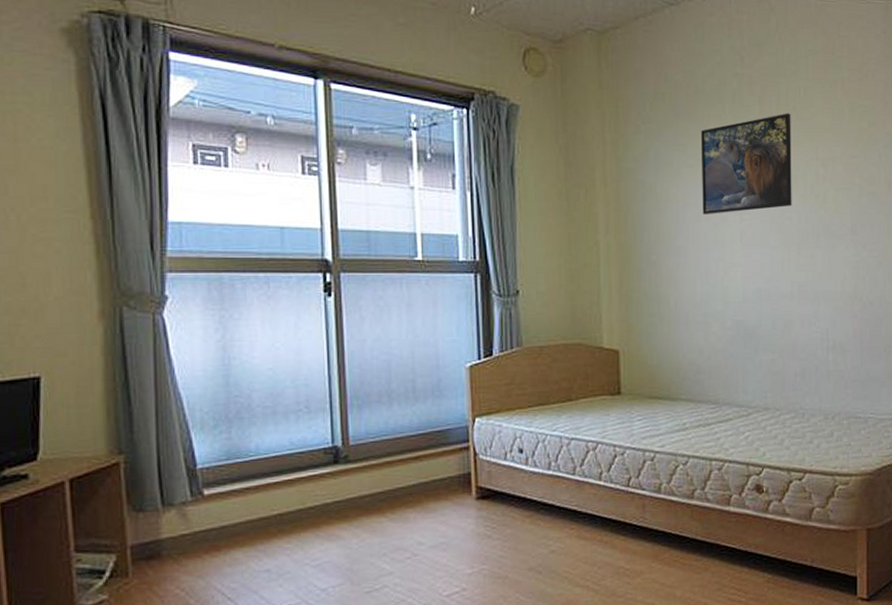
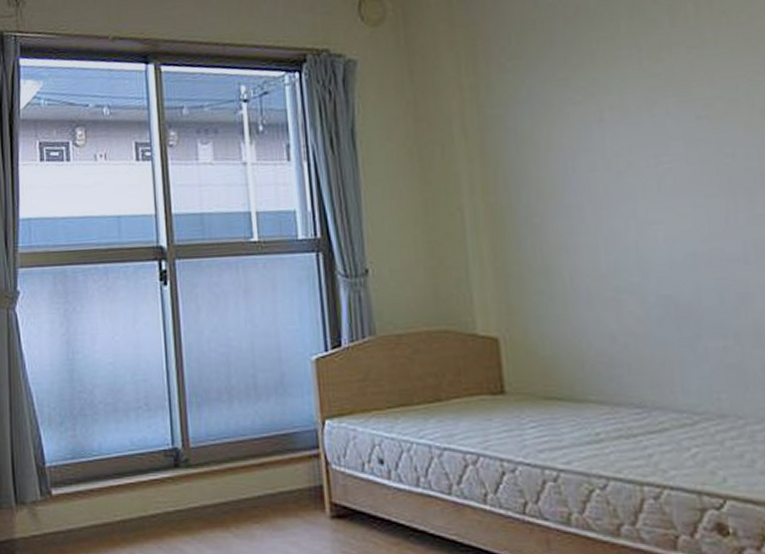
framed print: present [701,113,792,214] -> none [588,19,733,161]

